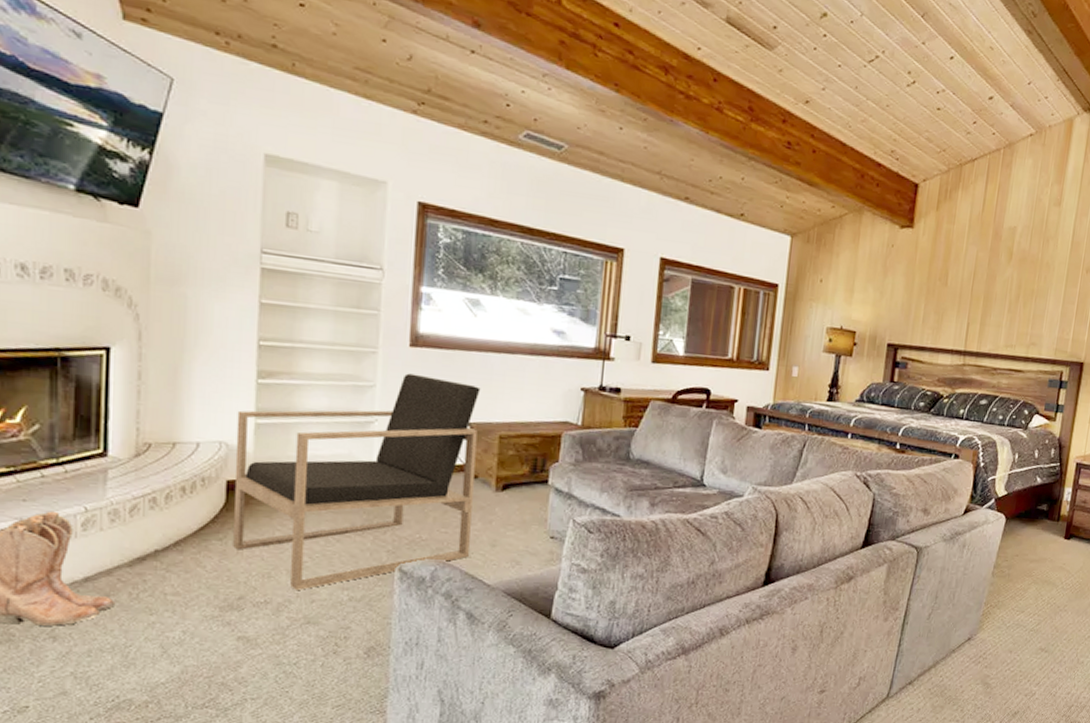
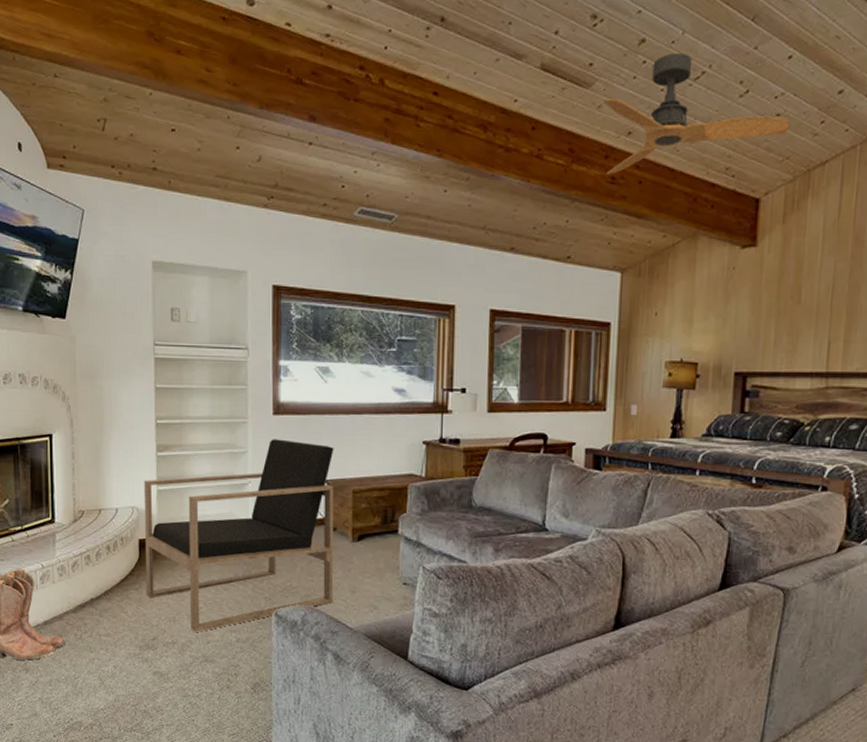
ceiling fan: none [783,32,948,139] -> present [602,52,790,175]

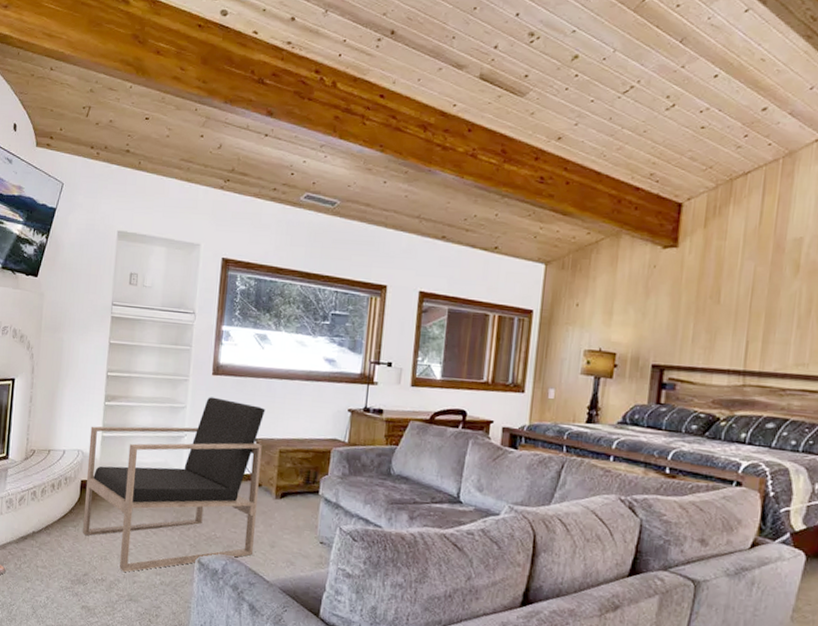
ceiling fan: present [602,52,790,175] -> none [535,68,714,175]

